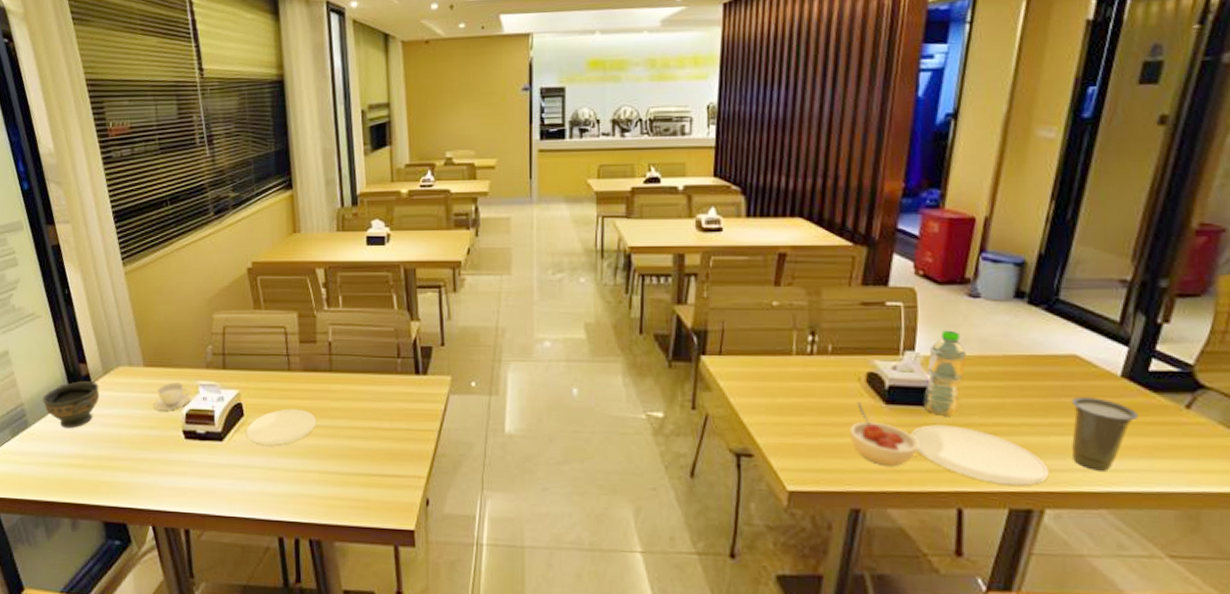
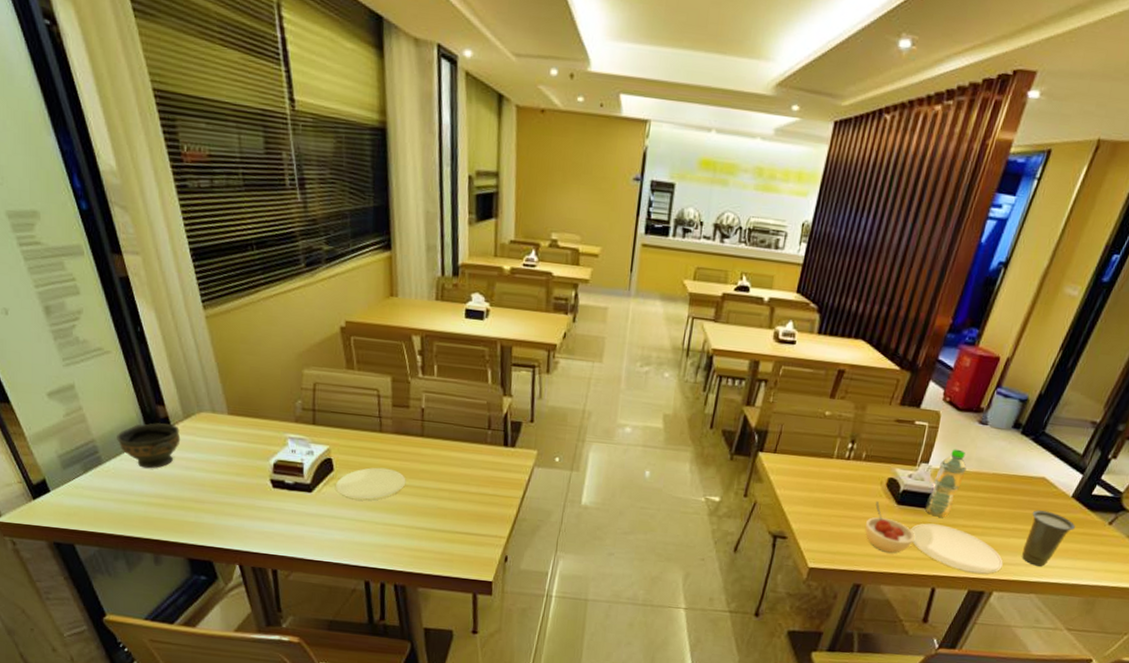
teacup: present [153,382,191,410] -> none [239,433,279,459]

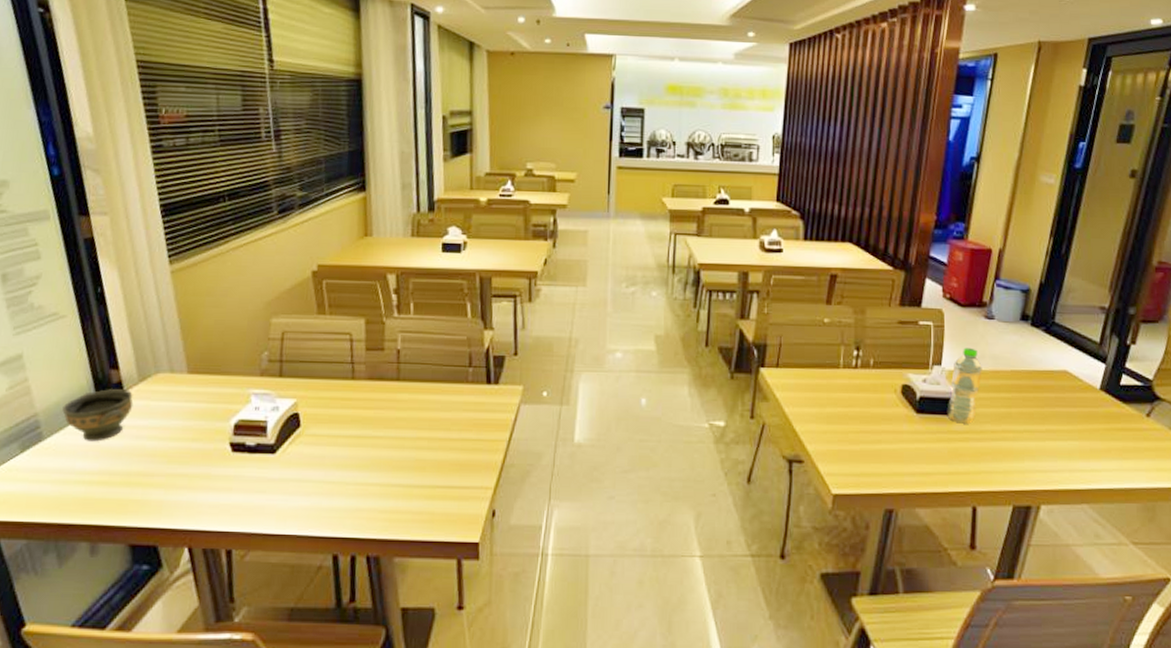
plate: present [336,467,406,501] -> none [302,419,381,458]
soup bowl: present [865,501,916,553] -> none [887,412,943,469]
plate: present [910,523,1003,575] -> none [936,432,1044,486]
cup: present [1022,510,1076,567] -> none [1062,407,1113,471]

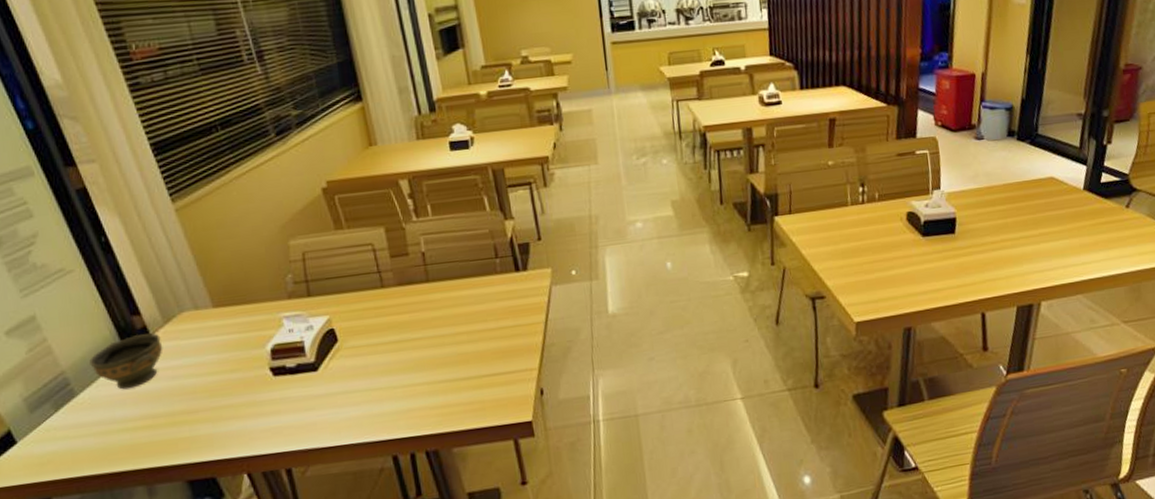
water bottle: present [947,347,982,424] -> none [949,168,978,240]

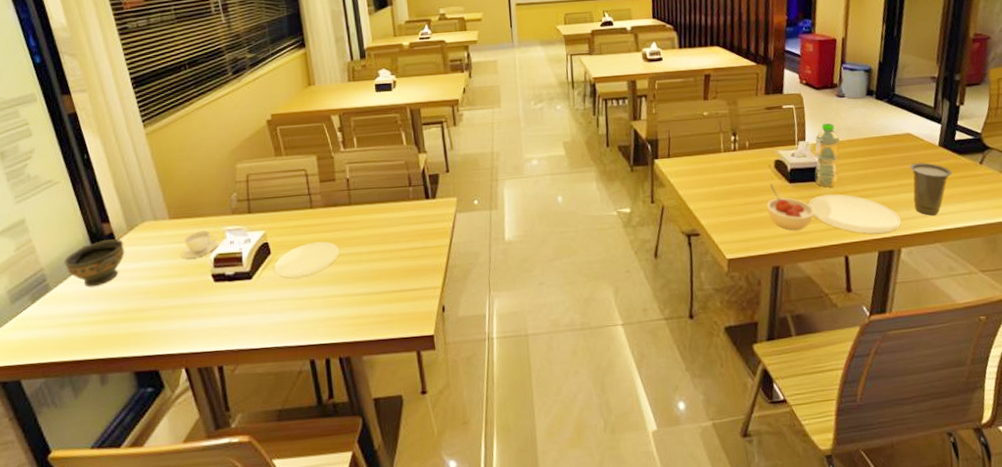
teacup: none [231,318,275,351] -> present [181,230,218,258]
plate: none [343,324,419,368] -> present [274,241,340,279]
soup bowl: none [898,238,951,288] -> present [767,184,815,230]
plate: none [943,246,1042,289] -> present [808,194,901,235]
water bottle: none [949,168,978,240] -> present [814,123,840,188]
cup: none [1052,208,1097,266] -> present [910,162,953,216]

